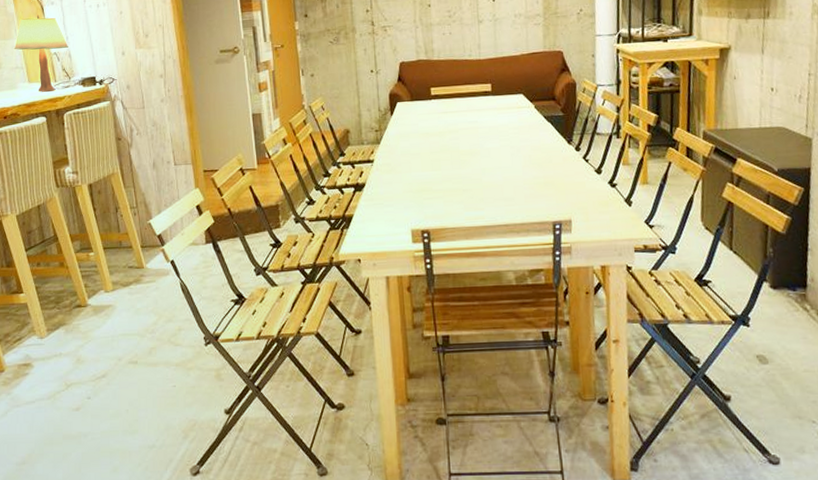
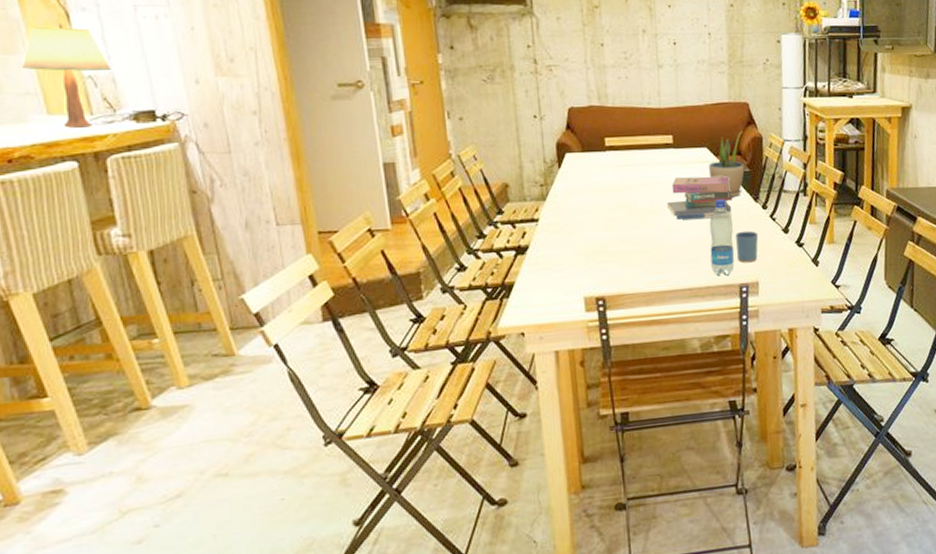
books: none [485,120,547,161] -> present [666,176,733,220]
potted plant: none [524,77,559,140] -> present [708,131,745,197]
bottle: none [524,142,548,214] -> present [709,199,735,276]
mug: none [549,171,572,202] -> present [736,230,759,263]

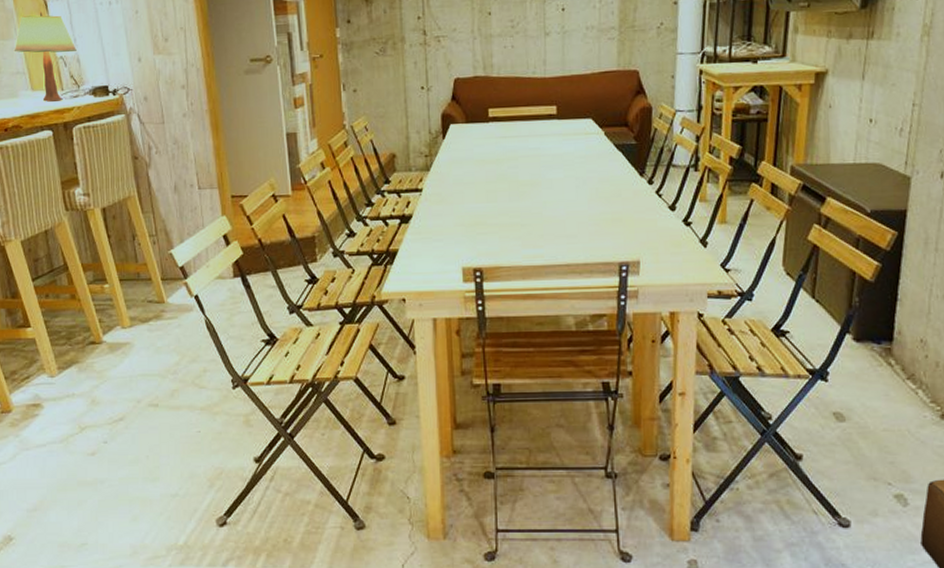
books: present [666,176,733,220] -> none [547,149,616,193]
potted plant: present [708,131,745,197] -> none [592,101,631,171]
bottle: present [709,199,735,276] -> none [590,173,616,253]
mug: present [736,230,759,263] -> none [618,207,642,241]

